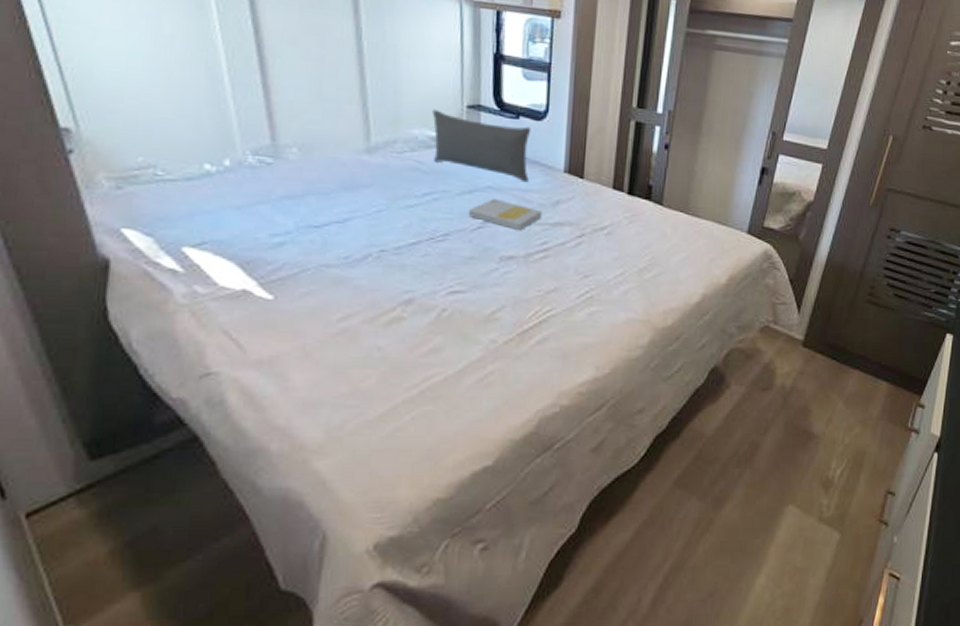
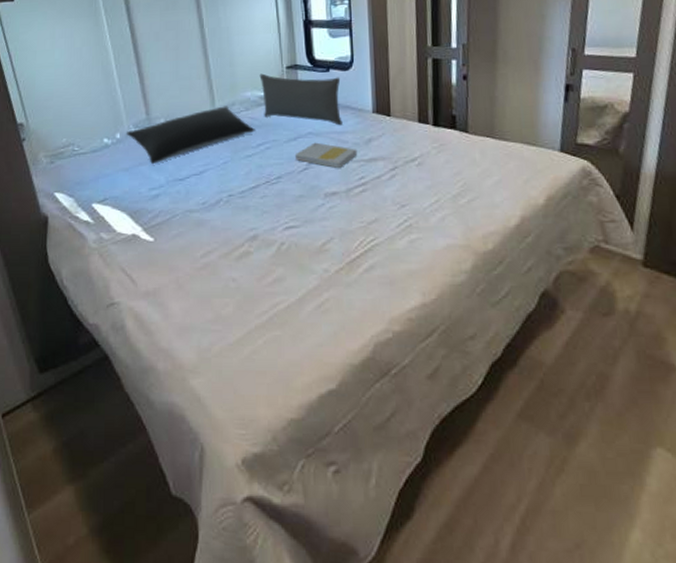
pillow: none [239,142,423,204] -> present [126,106,256,164]

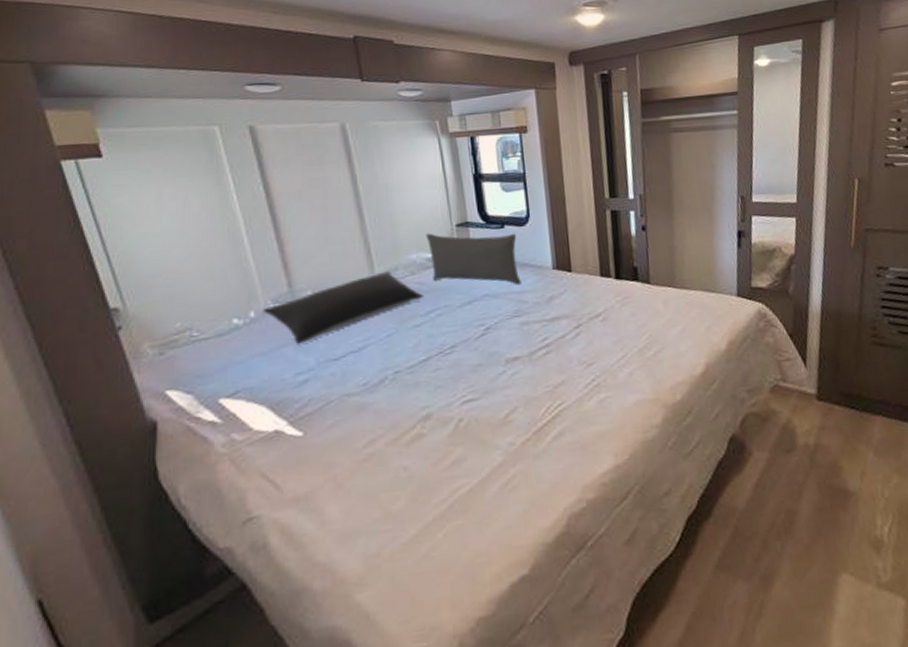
book: present [296,142,358,169] -> none [471,304,539,332]

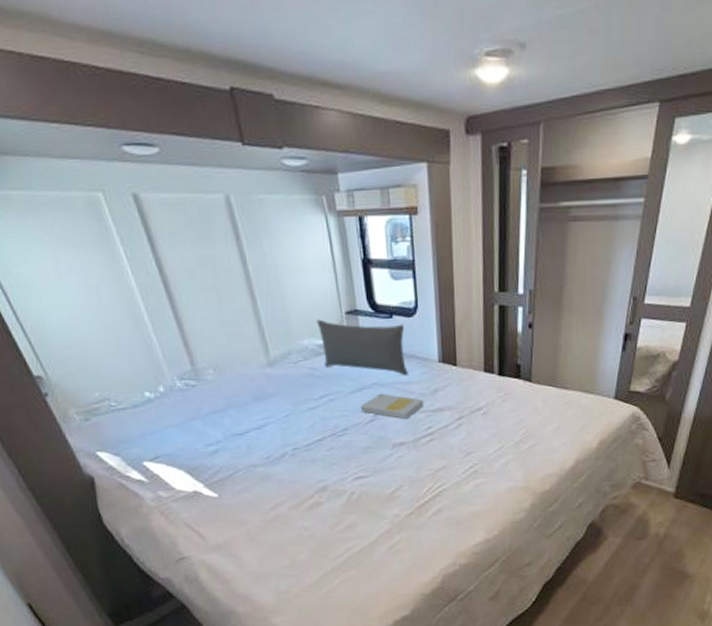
pillow: present [262,271,425,344] -> none [170,355,318,419]
book: none [471,304,539,332] -> present [361,393,424,420]

